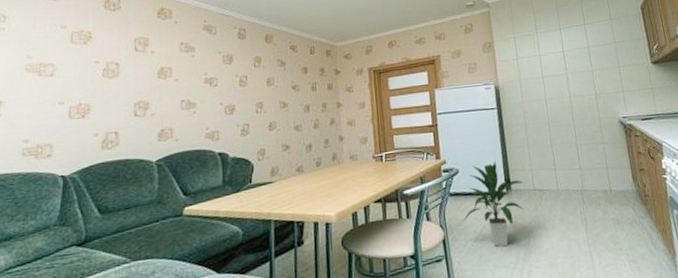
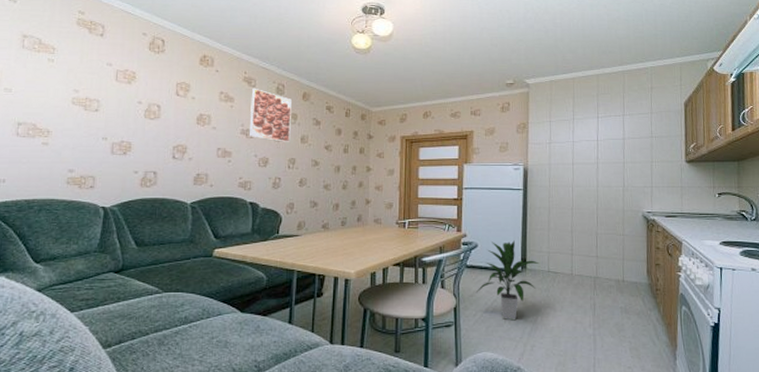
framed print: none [212,35,256,87] -> present [248,88,292,142]

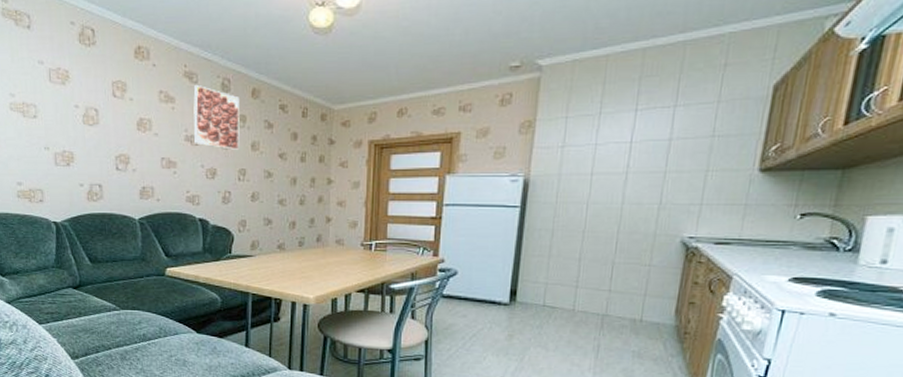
indoor plant: present [477,240,539,321] -> none [453,268,533,358]

